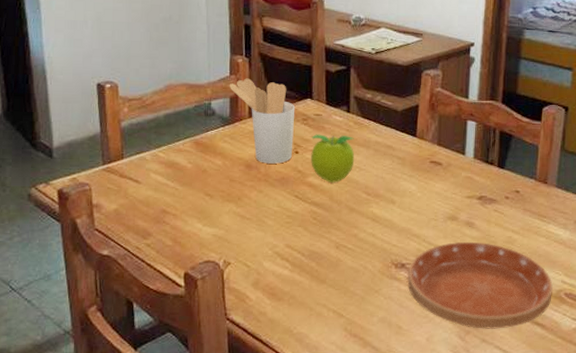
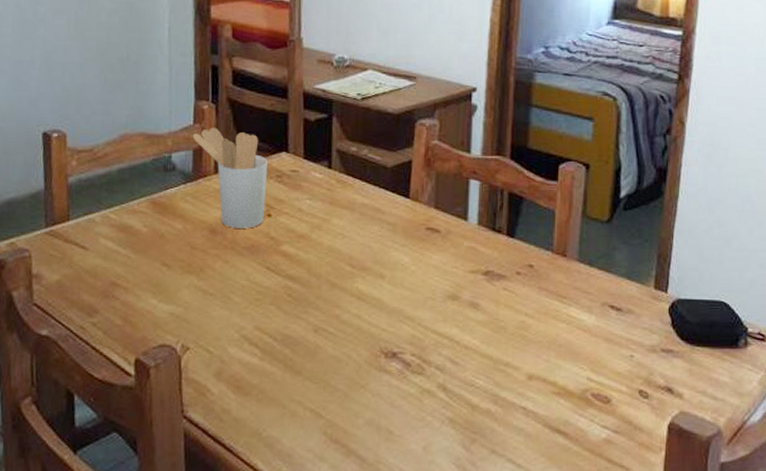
fruit: present [311,134,355,184] -> none [285,194,337,253]
saucer: present [407,241,553,330] -> none [400,326,578,438]

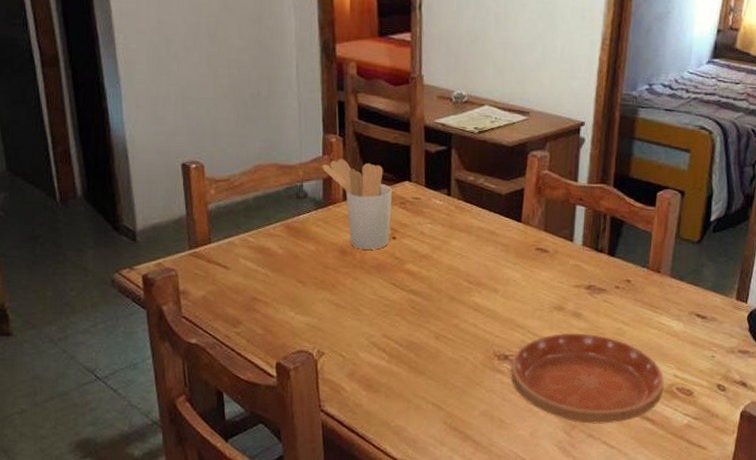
saucer: none [400,326,578,438] -> present [511,333,665,425]

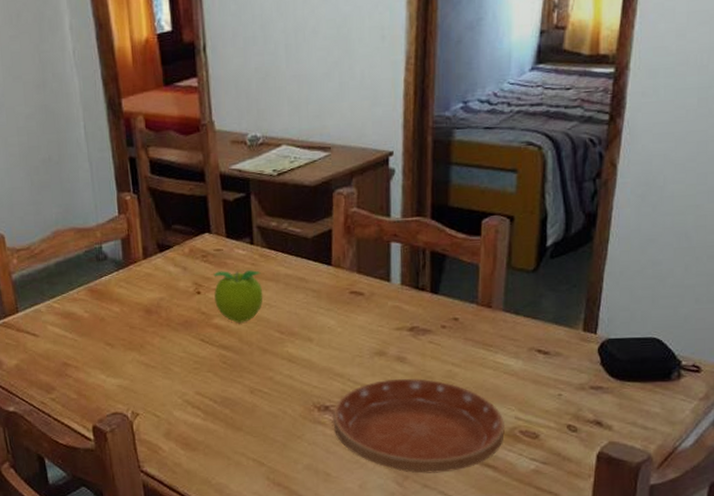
utensil holder: present [322,159,393,250] -> none [119,216,194,307]
fruit: none [409,218,456,271] -> present [213,270,263,324]

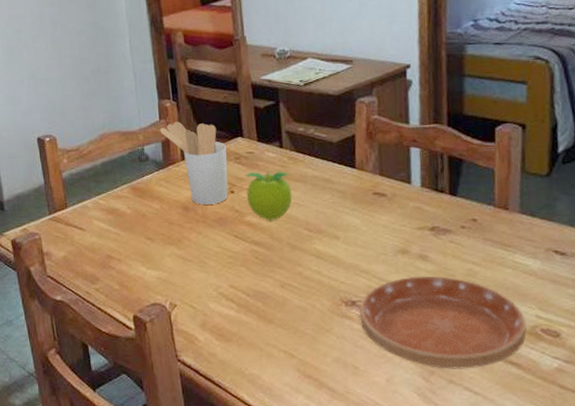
utensil holder: none [119,216,194,307] -> present [159,121,228,205]

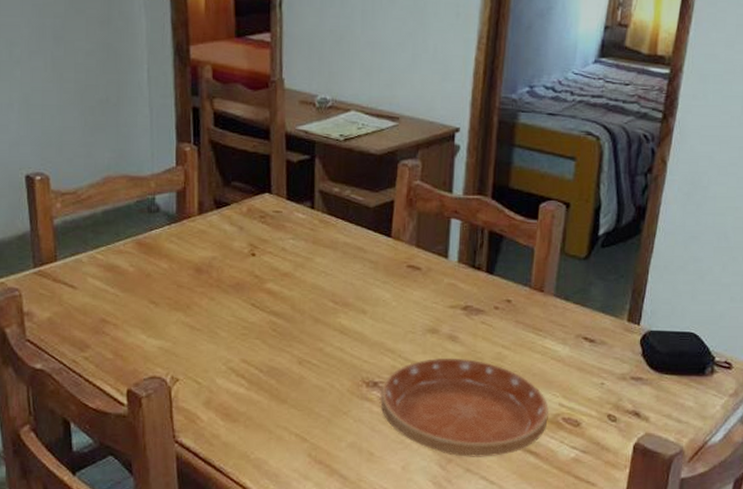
utensil holder: present [159,121,228,205] -> none [175,169,252,267]
fruit: present [246,172,292,221] -> none [269,234,320,290]

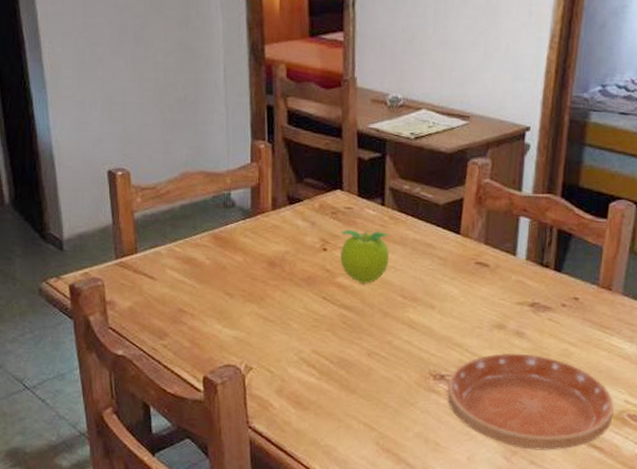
fruit: none [269,234,320,290] -> present [340,229,390,285]

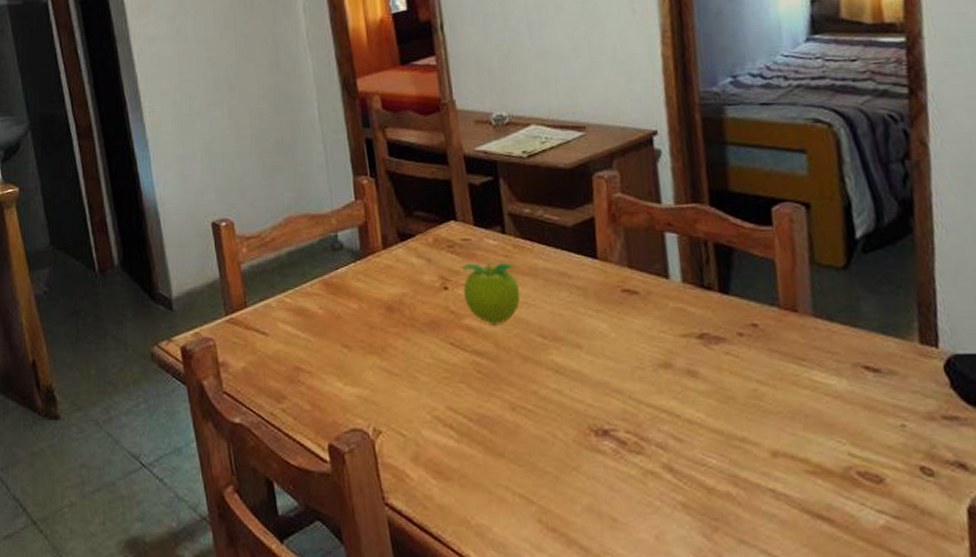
saucer: present [447,353,615,452] -> none [613,397,838,526]

